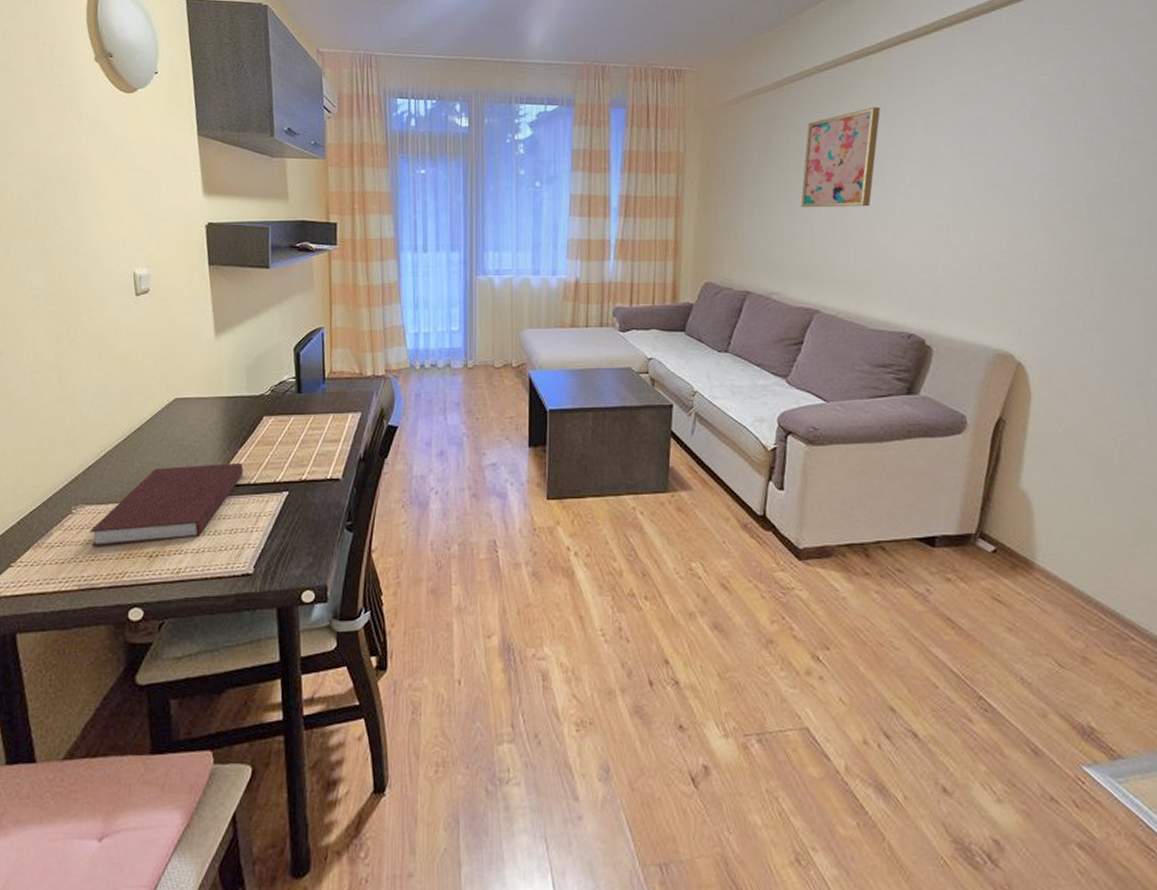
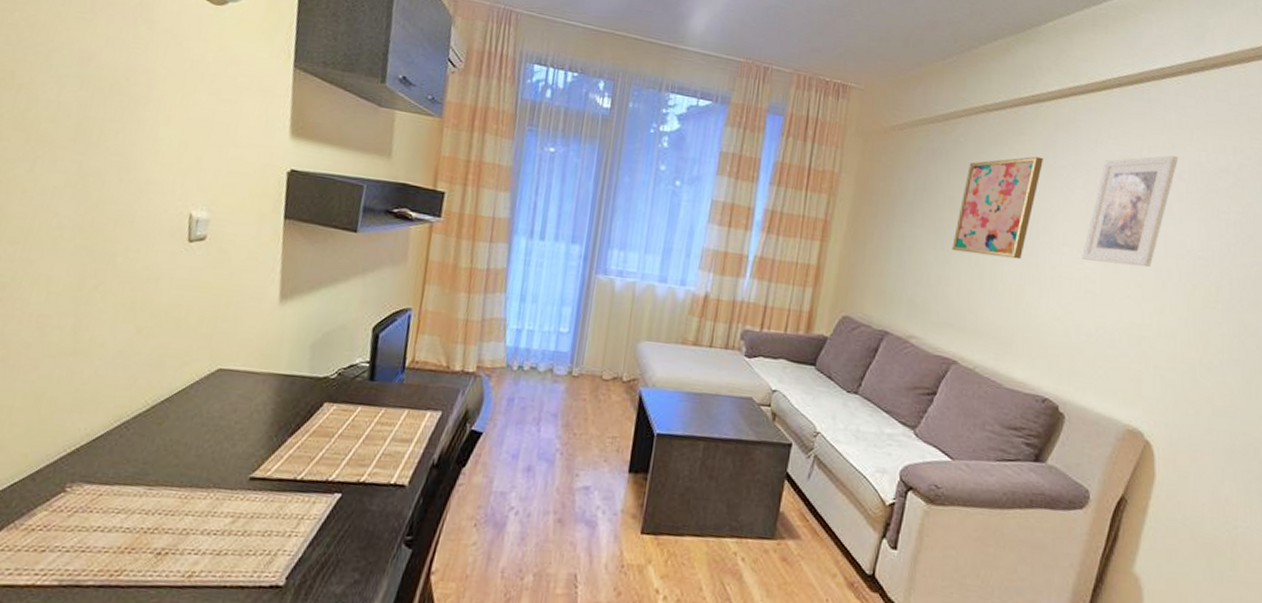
notebook: present [89,462,244,547] -> none [83,448,291,537]
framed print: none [930,84,1019,198] -> present [1082,155,1179,268]

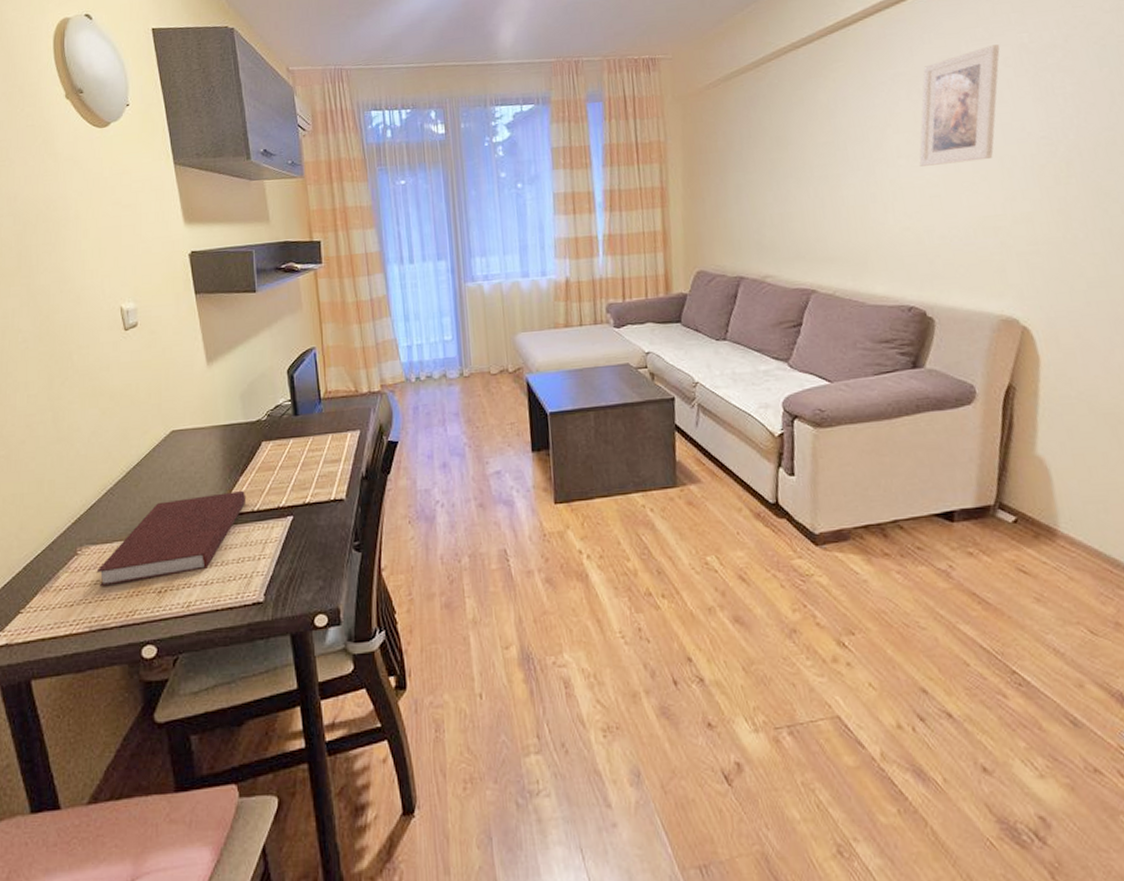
notebook: none [83,448,291,537] -> present [96,490,247,588]
wall art: present [952,156,1043,260] -> none [787,79,862,188]

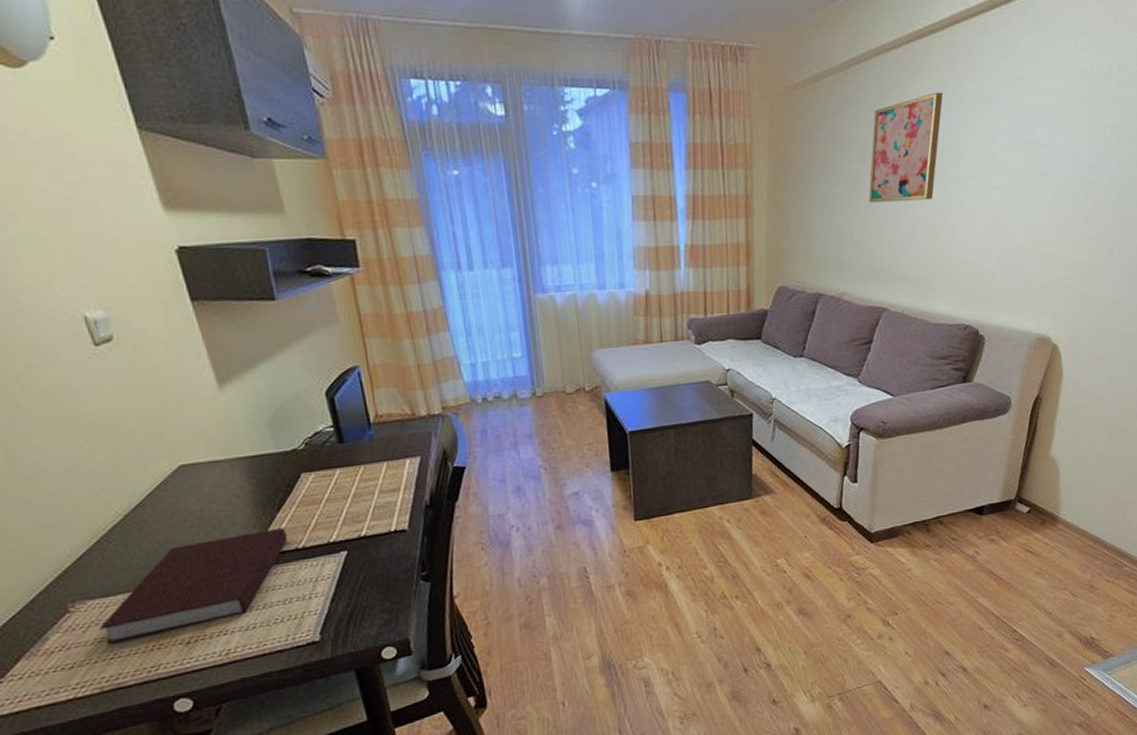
wall art: none [787,79,862,188] -> present [868,92,943,204]
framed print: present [919,44,1000,166] -> none [986,69,1066,189]

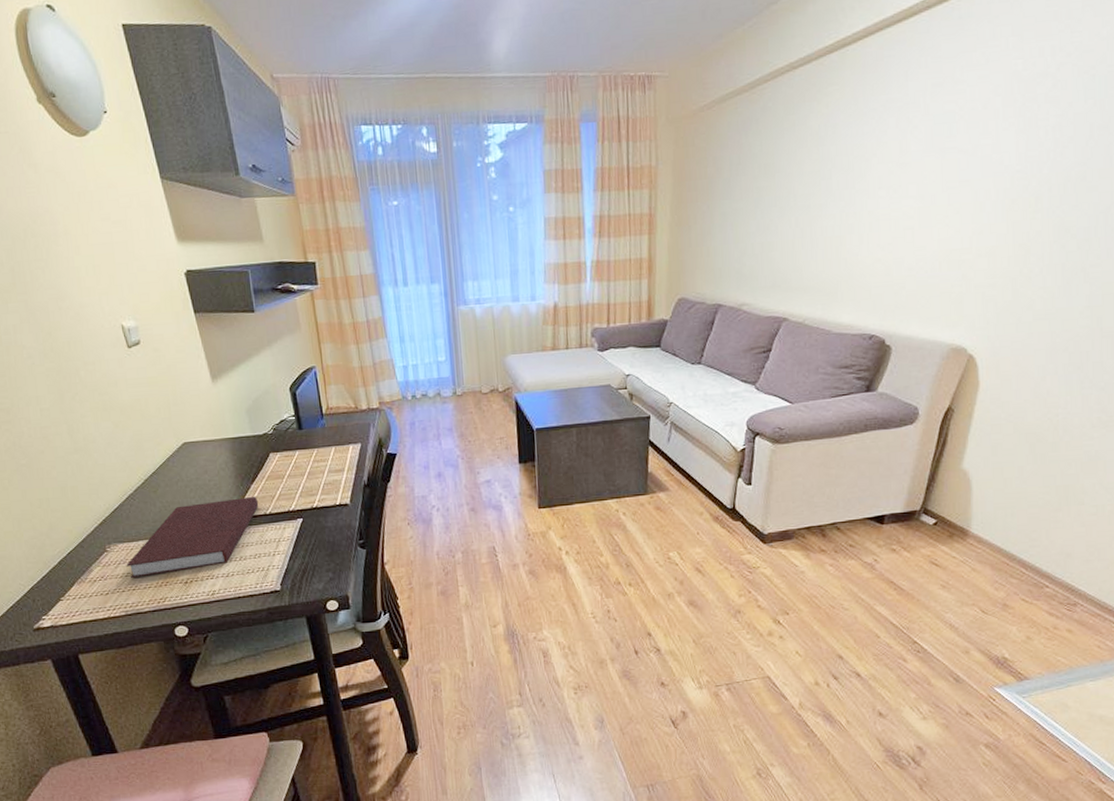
wall art: present [868,92,943,204] -> none [771,104,853,217]

